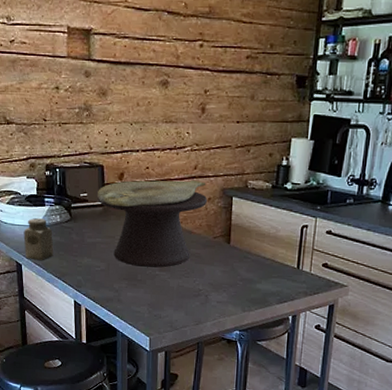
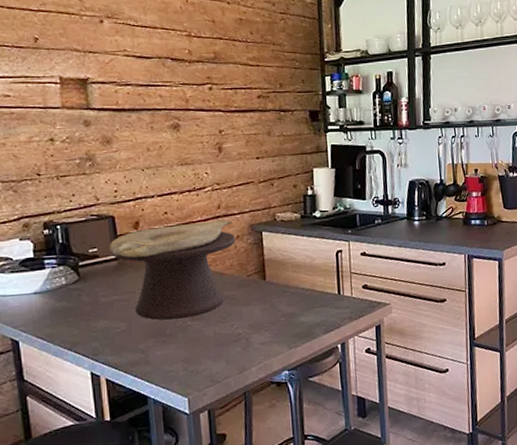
salt shaker: present [23,218,54,260] -> none [19,283,60,333]

